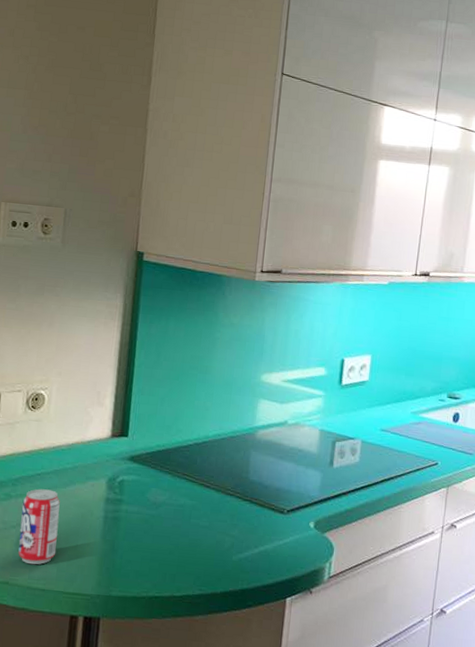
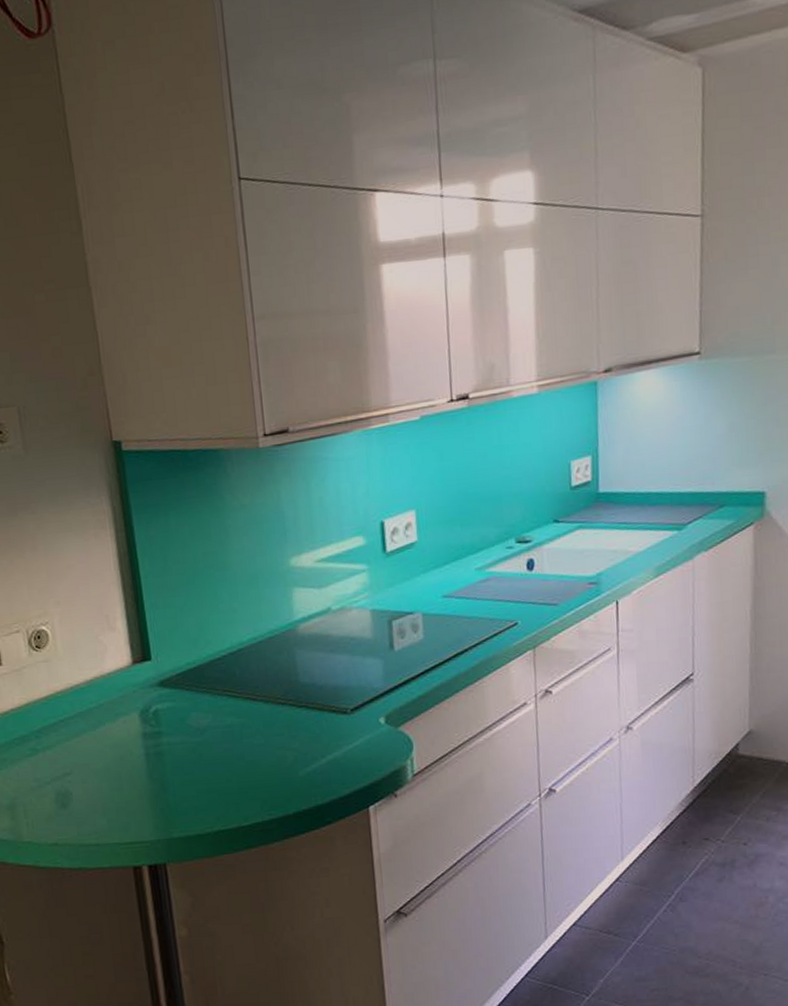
beverage can: present [18,489,60,565] -> none [51,735,101,820]

